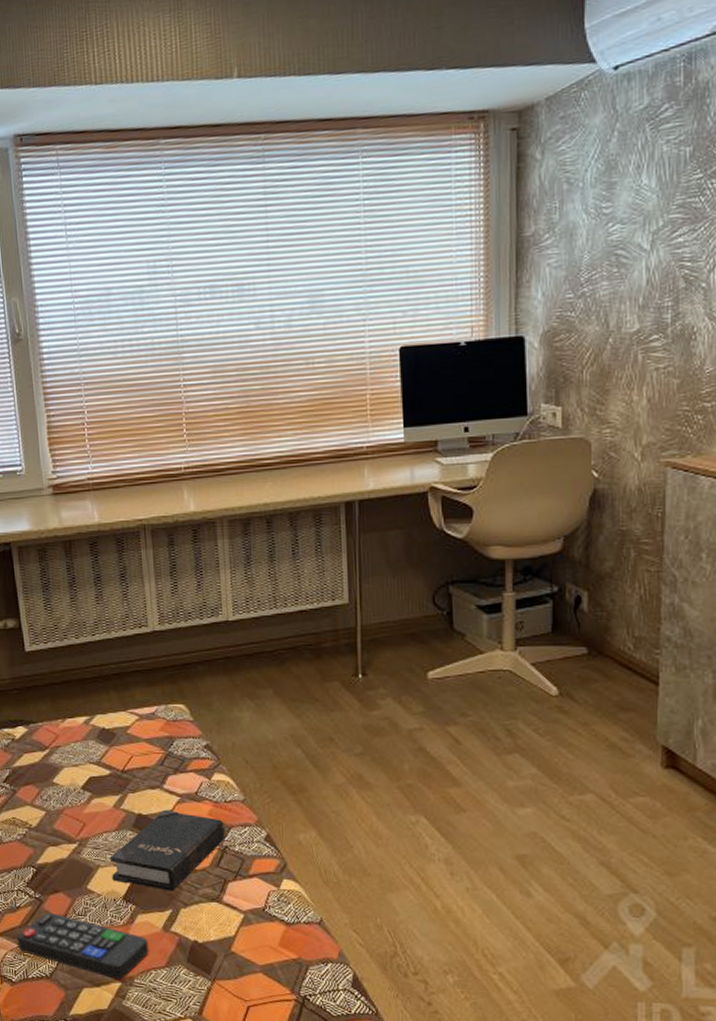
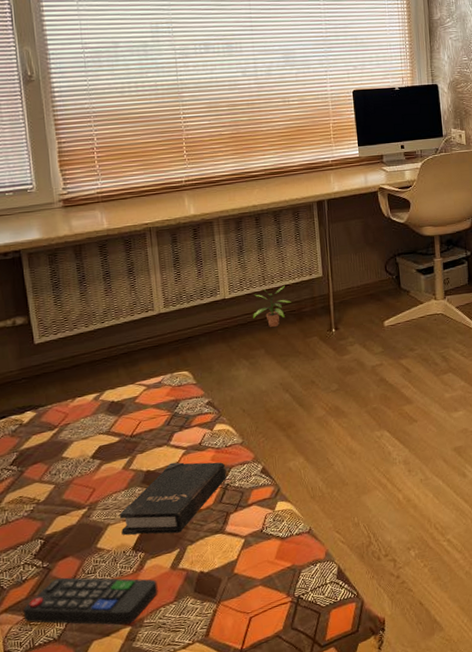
potted plant: none [261,610,308,662] -> present [253,285,291,327]

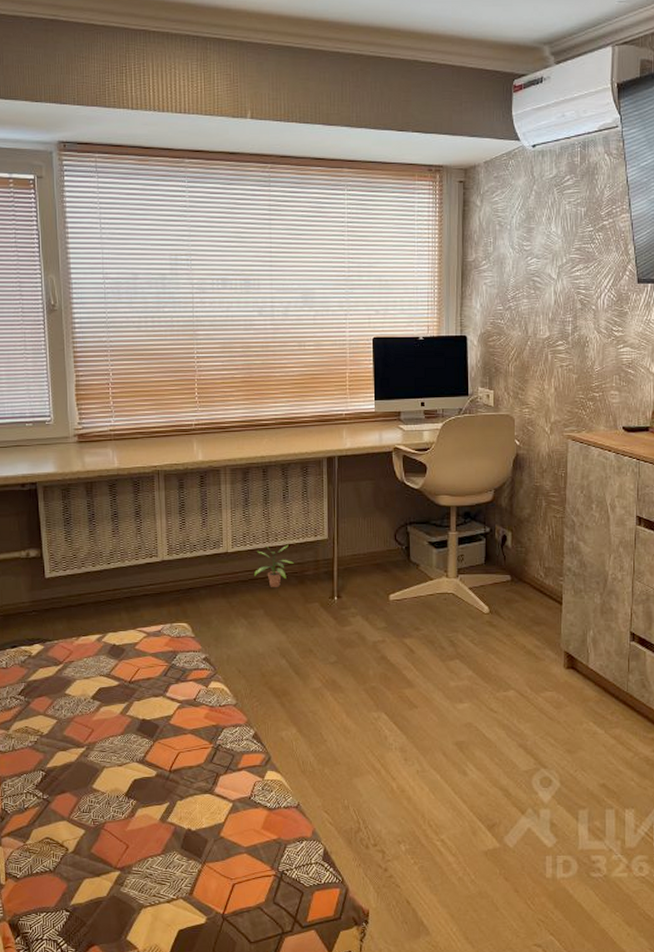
remote control: present [22,577,158,625] -> none [23,812,147,869]
hardback book: present [119,462,227,535] -> none [114,714,219,786]

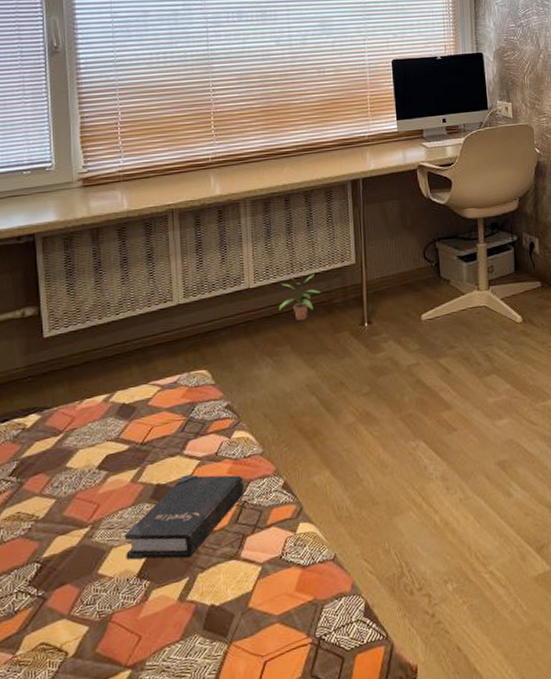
hardback book: none [114,714,219,786] -> present [124,474,244,560]

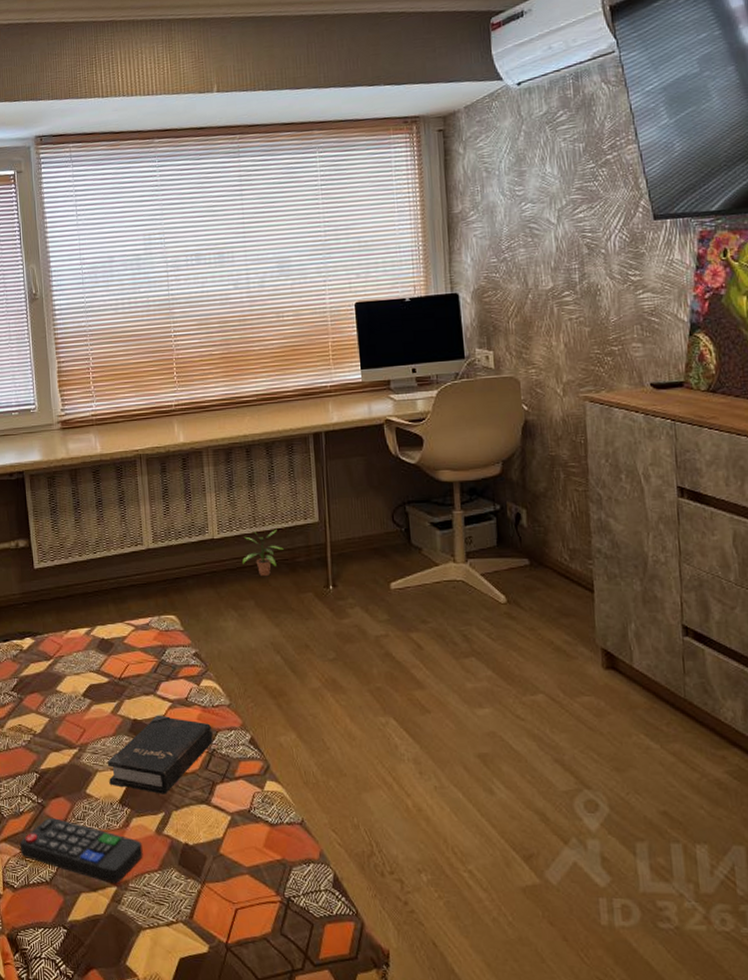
remote control: none [12,609,163,668] -> present [19,818,143,884]

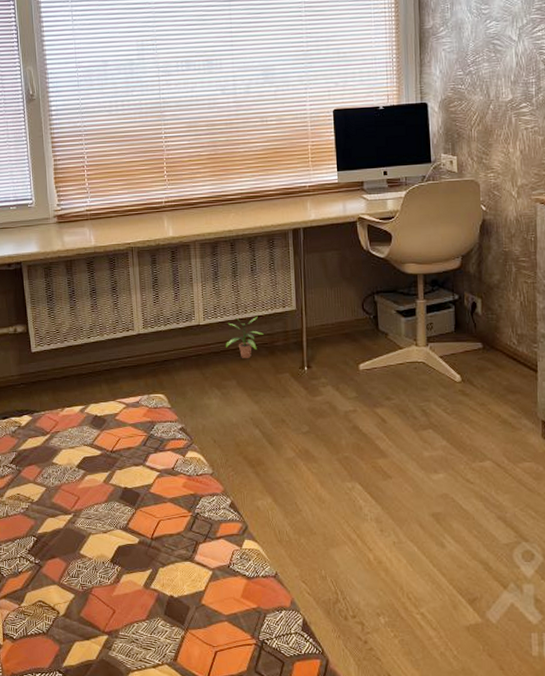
remote control: present [19,818,143,884] -> none [18,576,132,633]
hardback book: present [107,715,213,794] -> none [99,483,197,553]

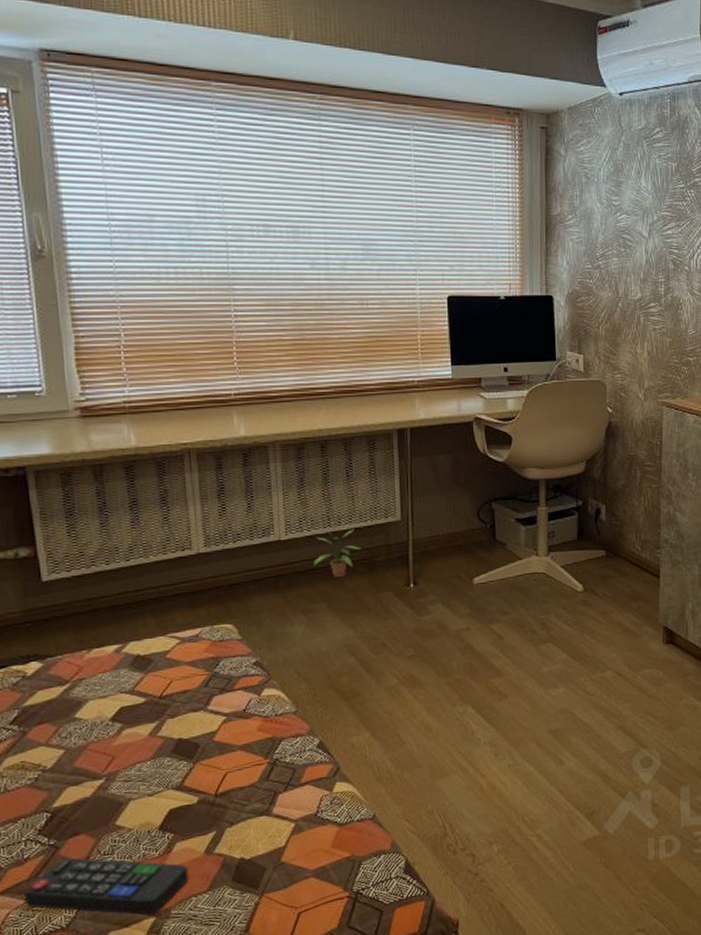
remote control: none [18,576,132,633] -> present [23,858,189,915]

